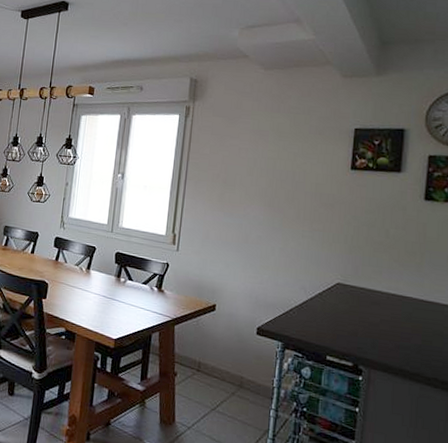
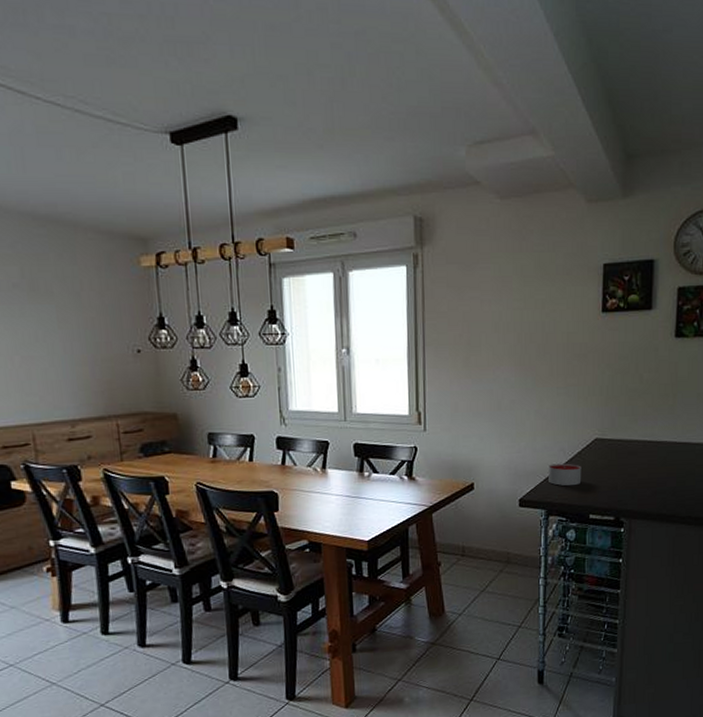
candle: none [287,299,322,325] -> present [548,463,582,486]

